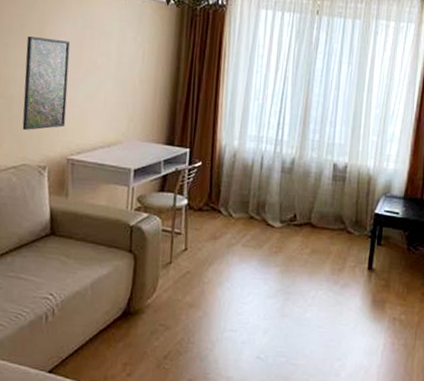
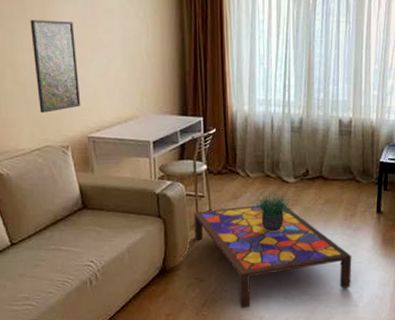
coffee table: none [165,248,337,365] -> present [193,205,352,309]
potted plant: none [231,233,276,279] -> present [251,189,293,231]

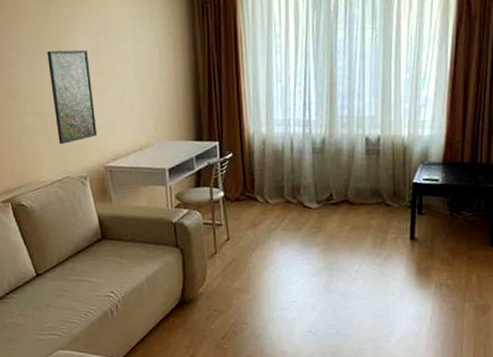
coffee table: present [193,205,352,309] -> none [211,232,383,342]
potted plant: present [251,189,293,231] -> none [271,215,316,260]

